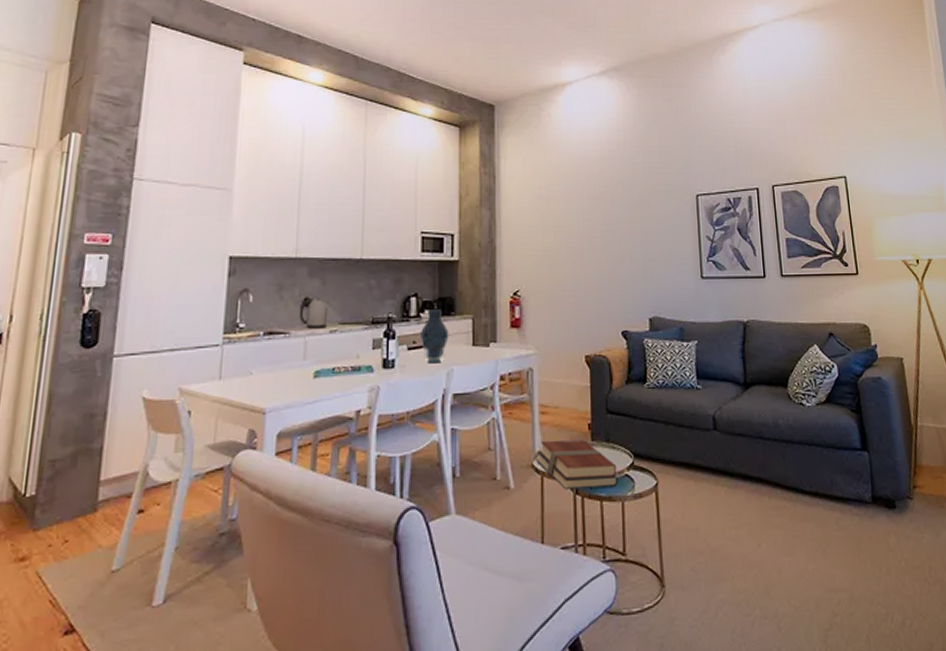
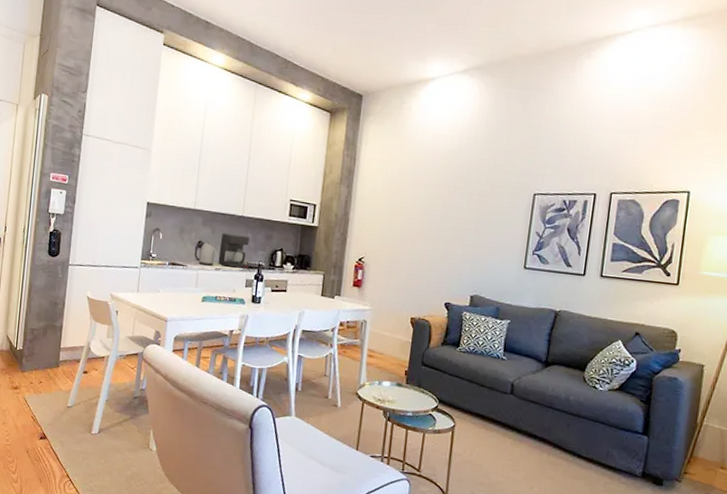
coffee maker: none [333,282,375,328] -> present [218,232,250,269]
vase: present [419,309,449,364] -> none [281,263,304,305]
books: present [536,440,618,491] -> none [360,376,424,421]

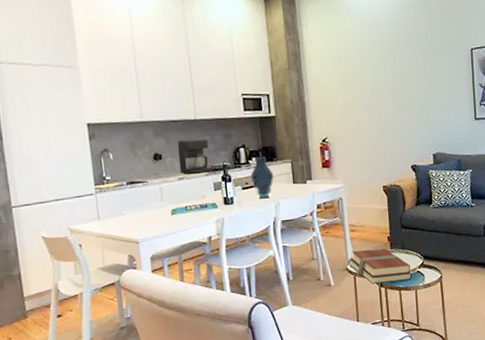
kettle: present [194,242,216,266] -> none [151,153,175,178]
vase: none [281,263,304,305] -> present [250,157,274,199]
books: none [360,376,424,421] -> present [349,248,412,285]

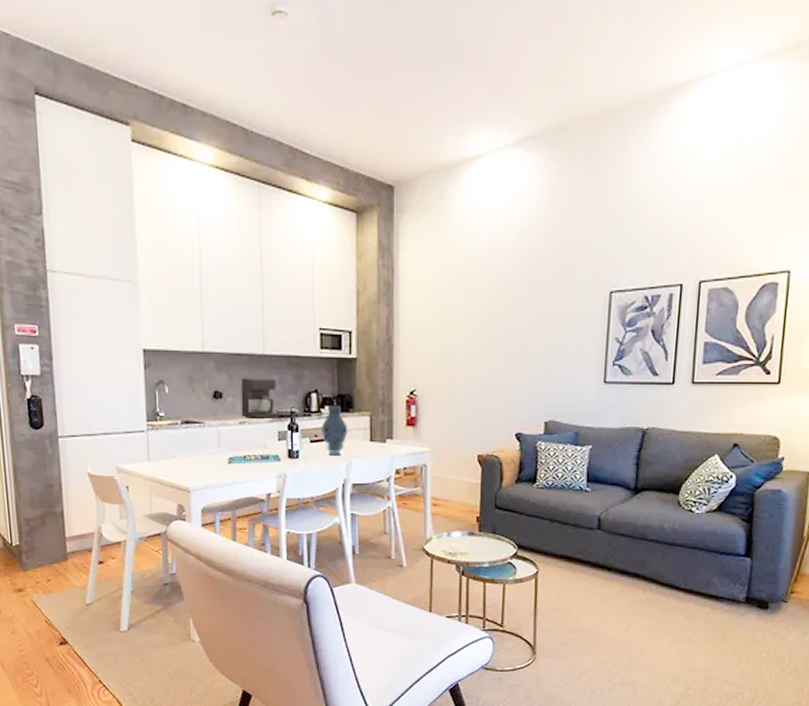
books: present [349,248,412,285] -> none [427,528,501,572]

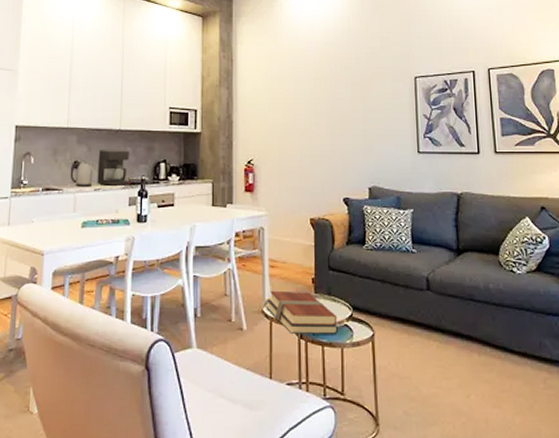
kettle: none [210,391,236,420] -> present [70,162,94,187]
vase: present [320,406,348,456] -> none [167,174,192,220]
books: none [427,528,501,572] -> present [266,290,338,335]

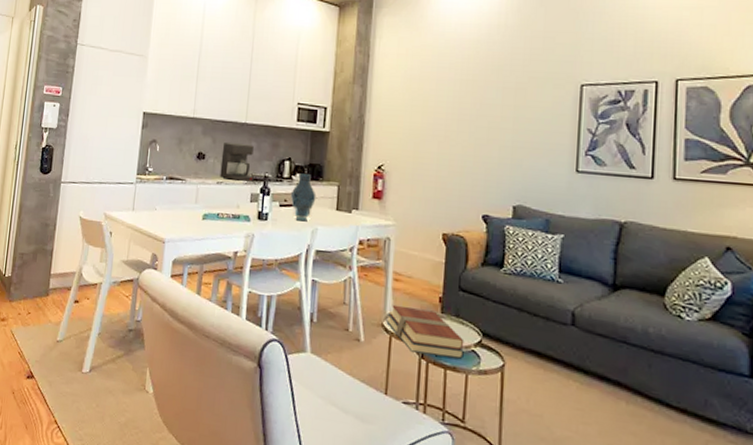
kettle: present [70,162,94,187] -> none [193,153,217,179]
vase: none [167,174,192,220] -> present [290,173,316,222]

